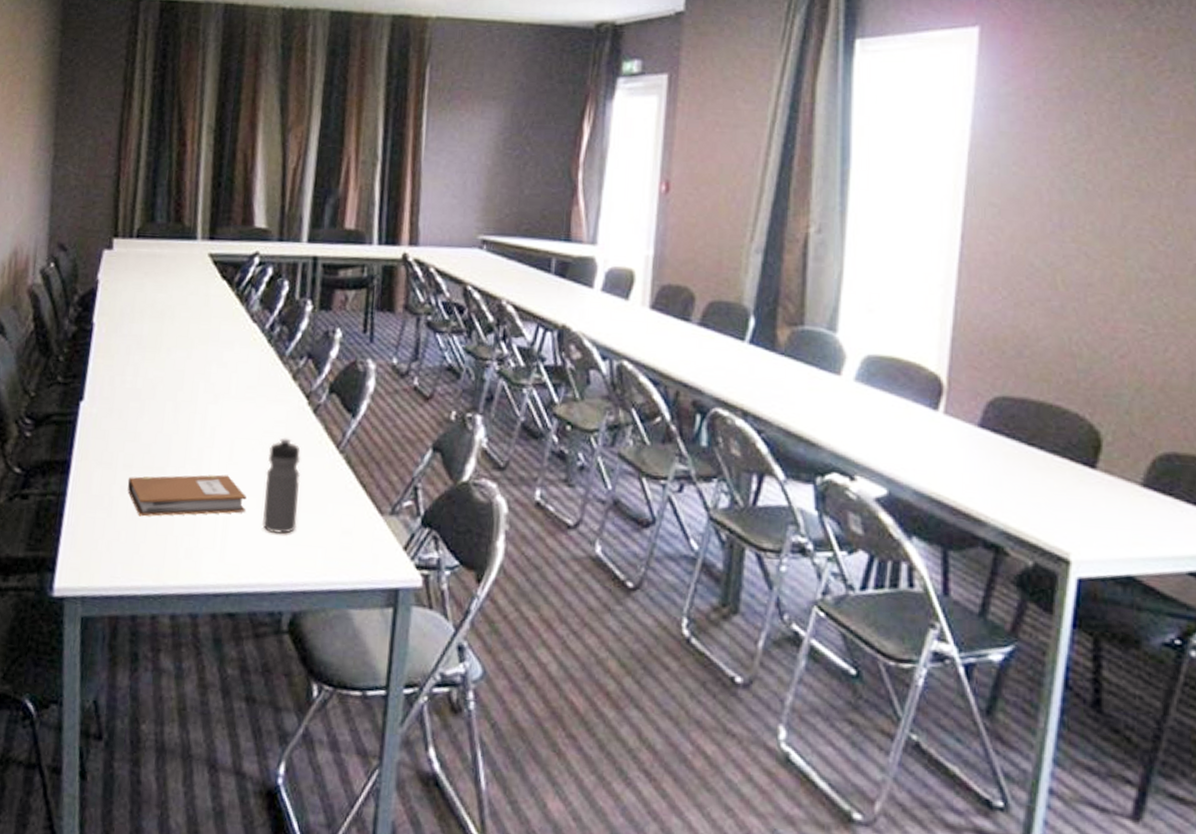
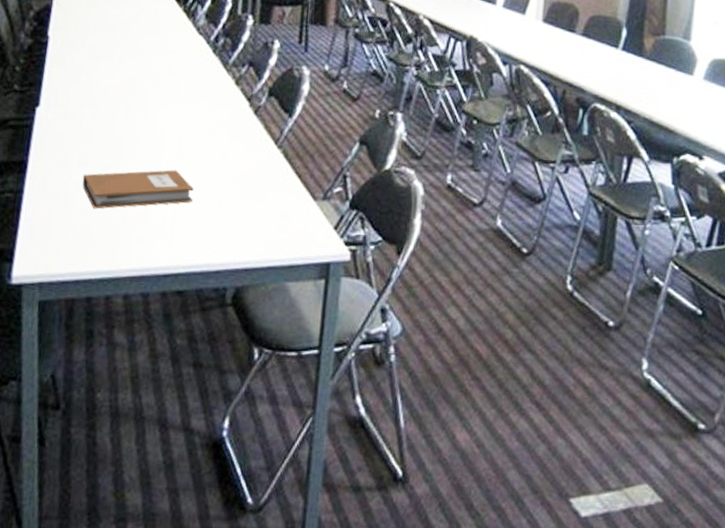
water bottle: present [263,438,301,534] -> none [208,136,243,220]

